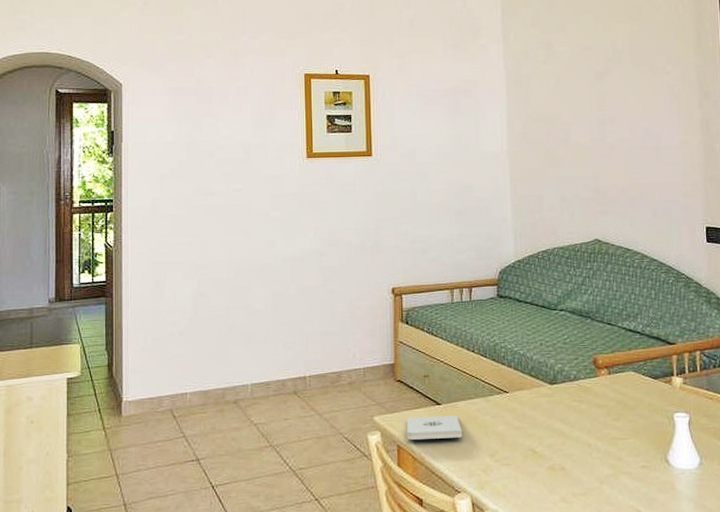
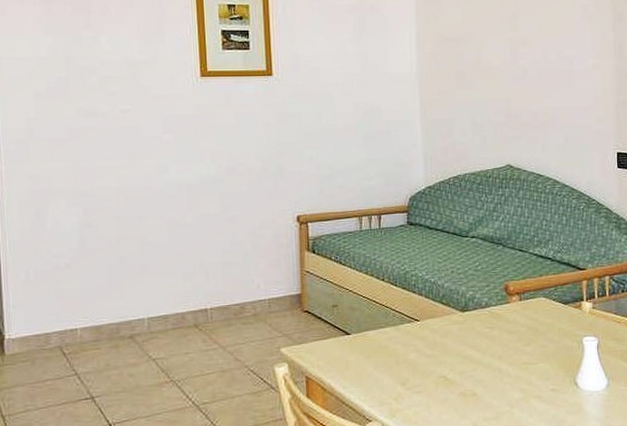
notepad: present [407,415,462,440] -> none [315,345,373,371]

